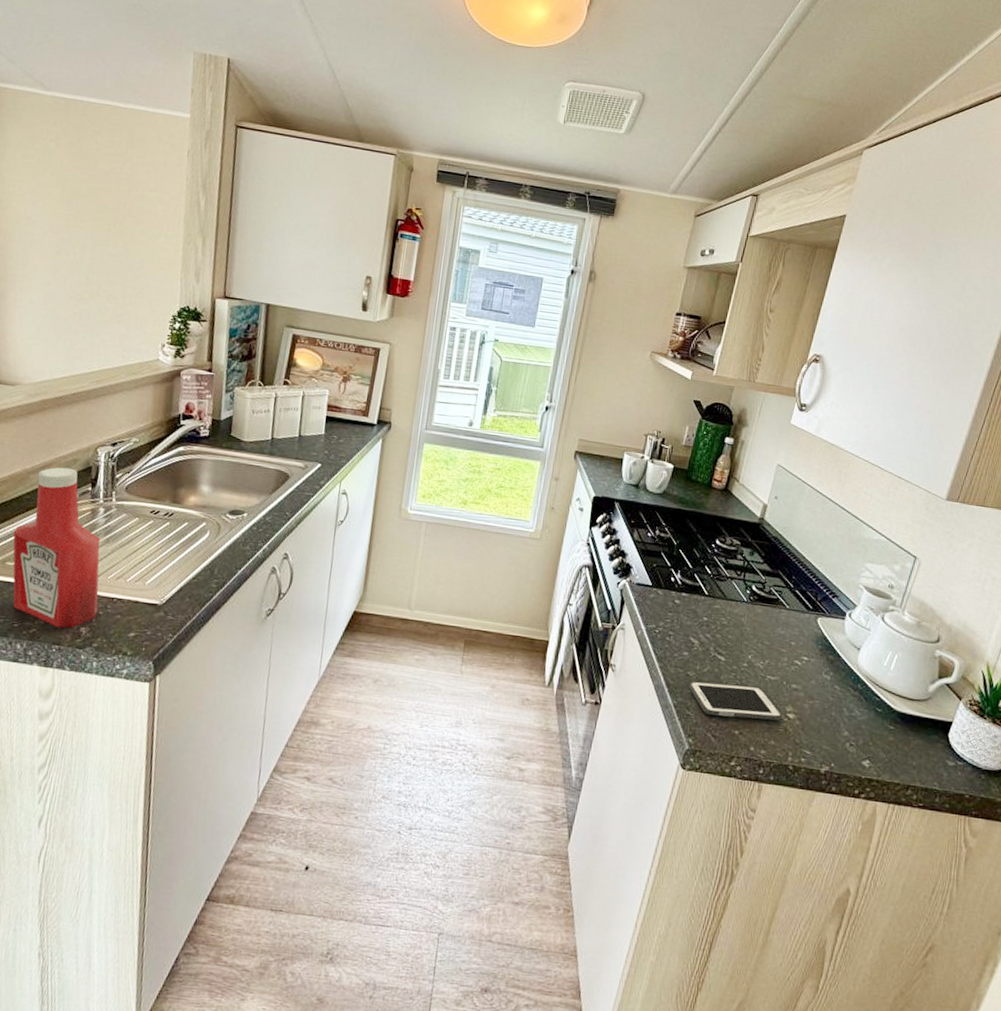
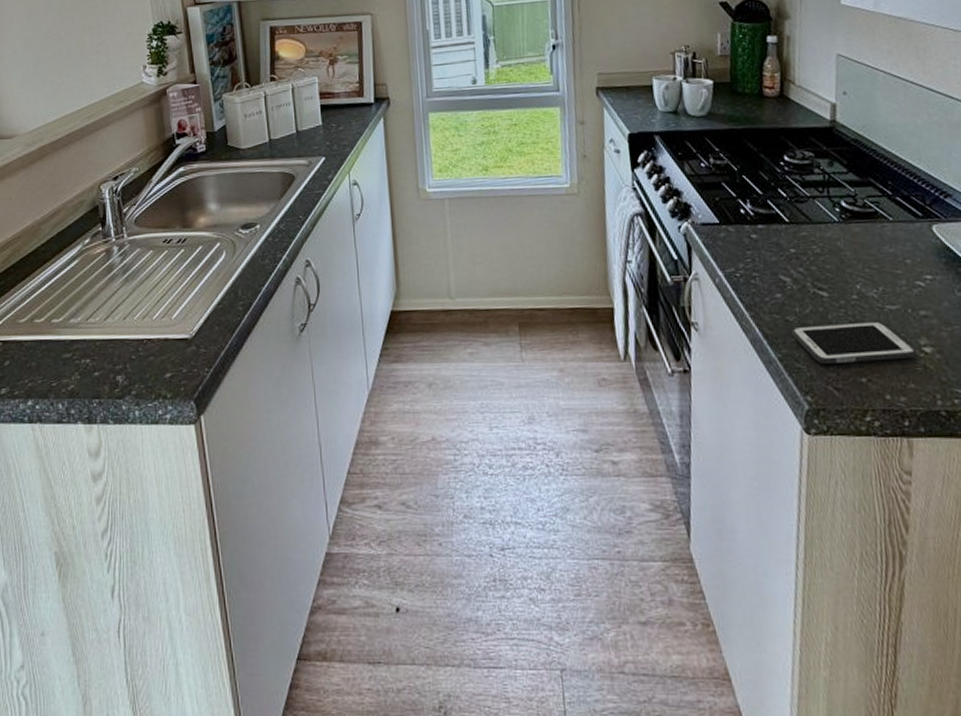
ketchup bottle: present [13,467,100,628] -> none [35,211,130,380]

